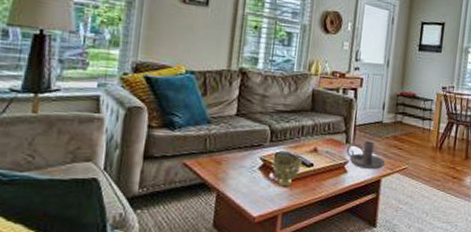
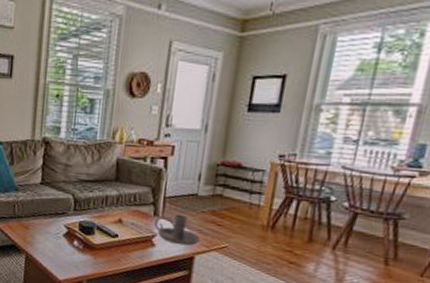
decorative bowl: present [272,153,302,187] -> none [76,222,106,255]

